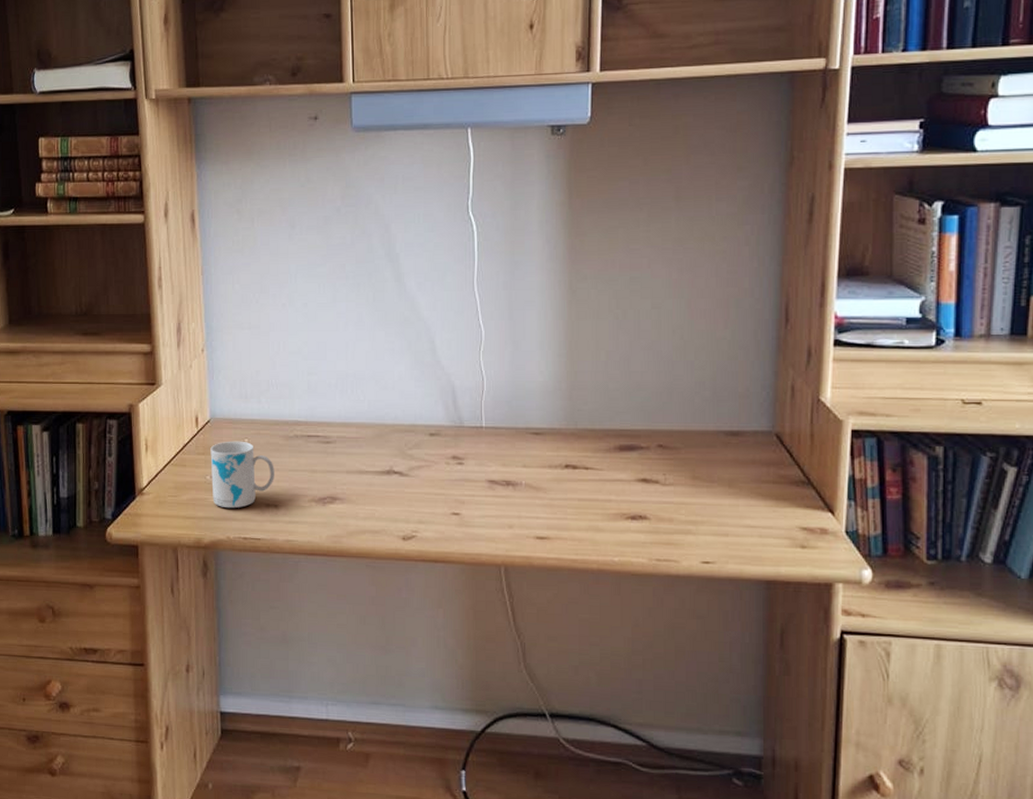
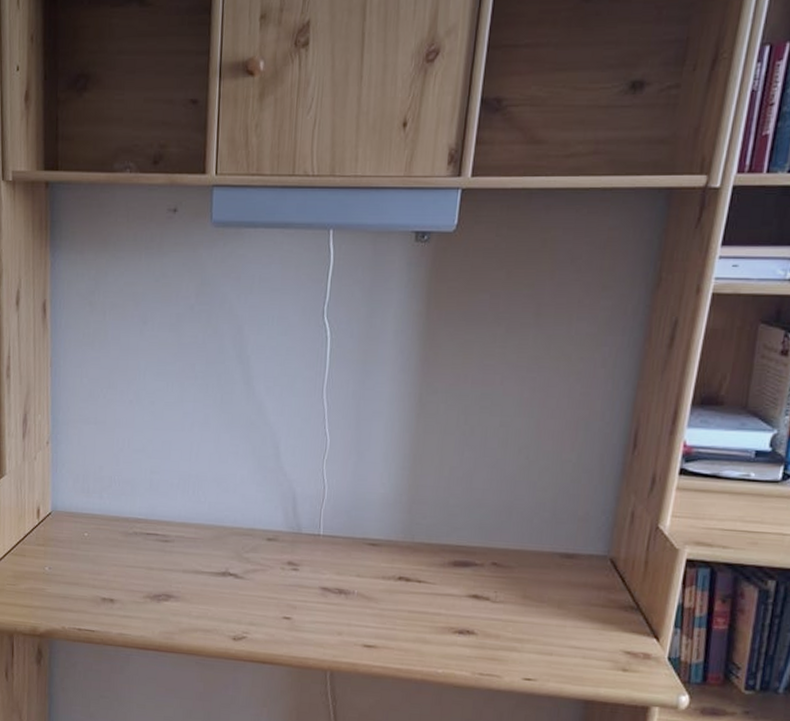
mug: present [210,441,274,509] -> none [50,534,112,600]

